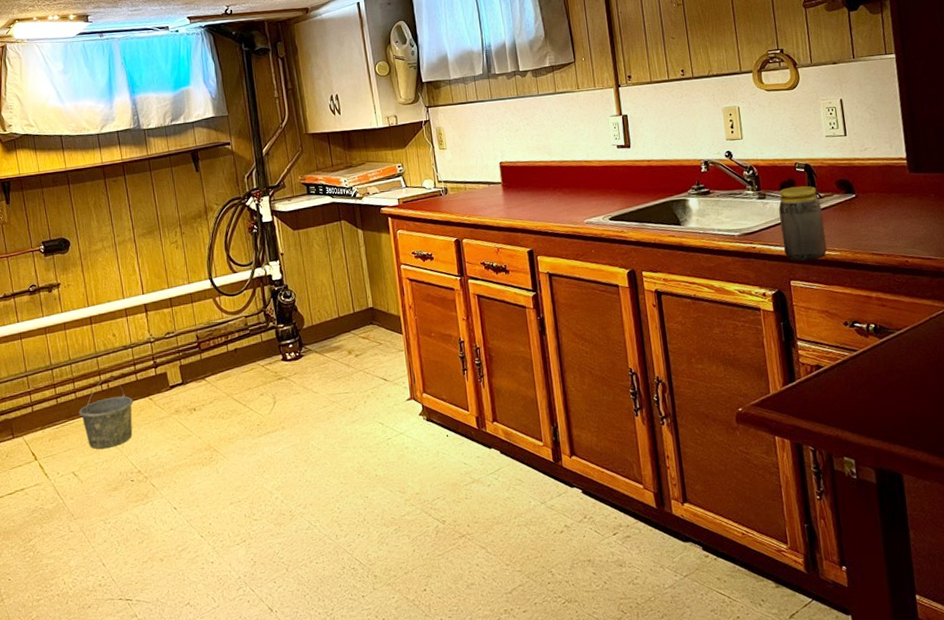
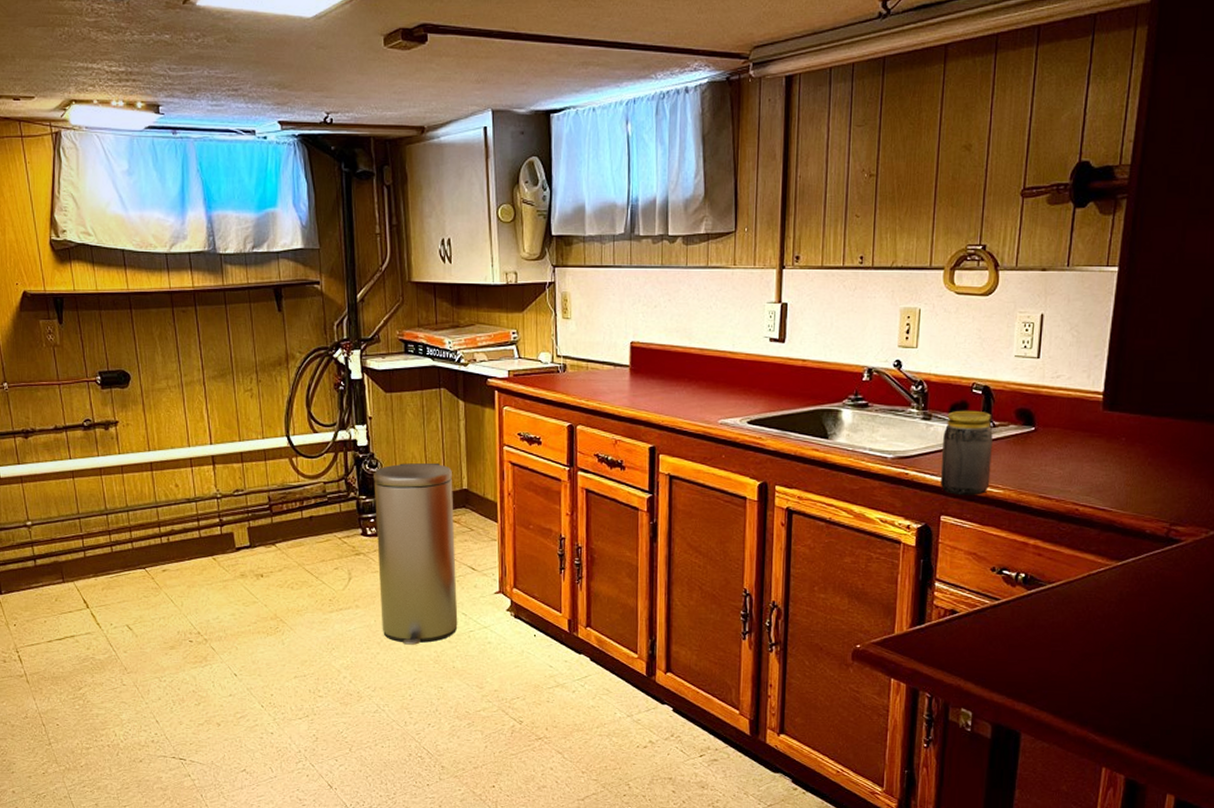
bucket: present [79,378,133,449] -> none [135,531,195,605]
pedal bin: none [289,286,376,459] -> present [374,462,458,645]

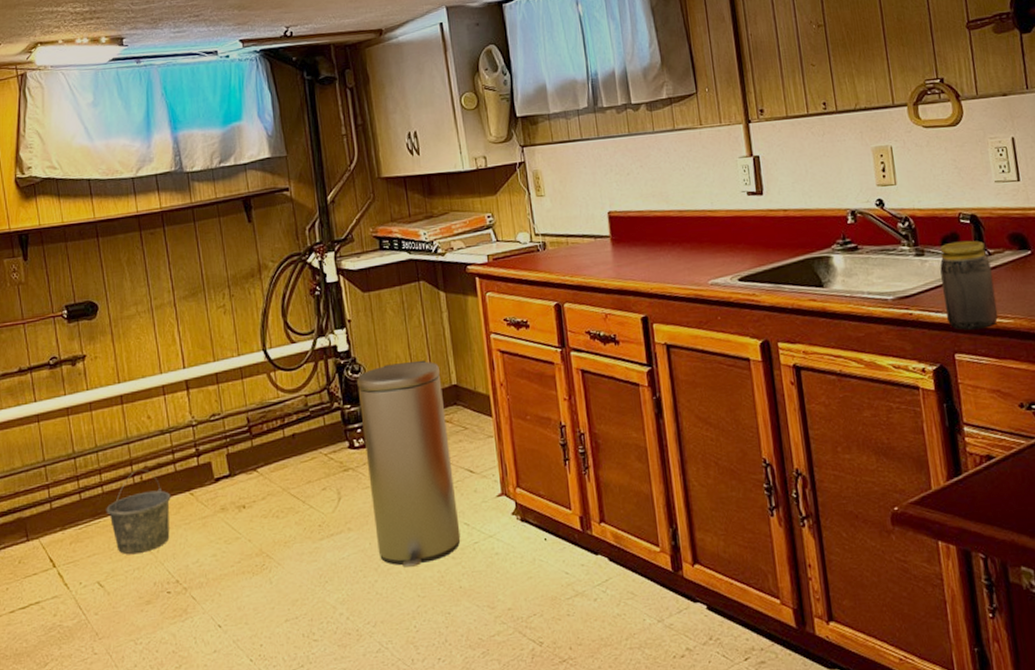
bucket: none [135,531,195,605] -> present [106,469,171,554]

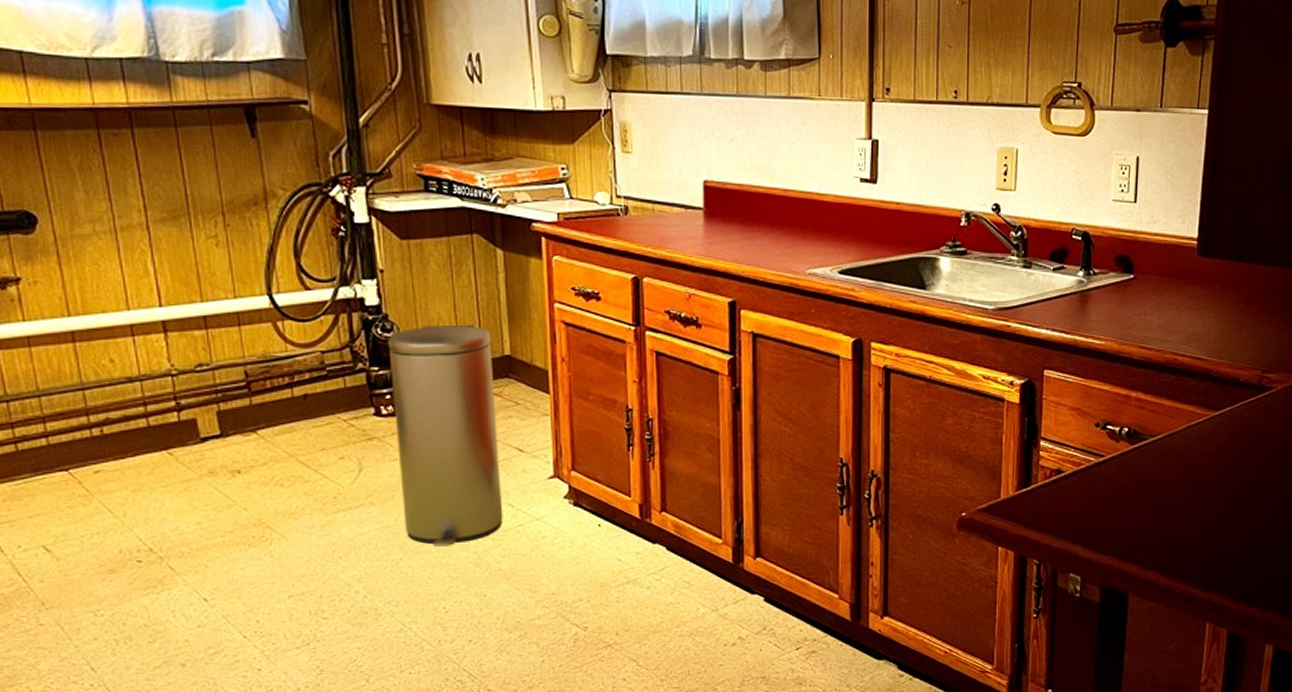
bucket: present [106,469,171,554] -> none [53,421,142,516]
jar: present [940,240,999,331] -> none [1042,257,1093,349]

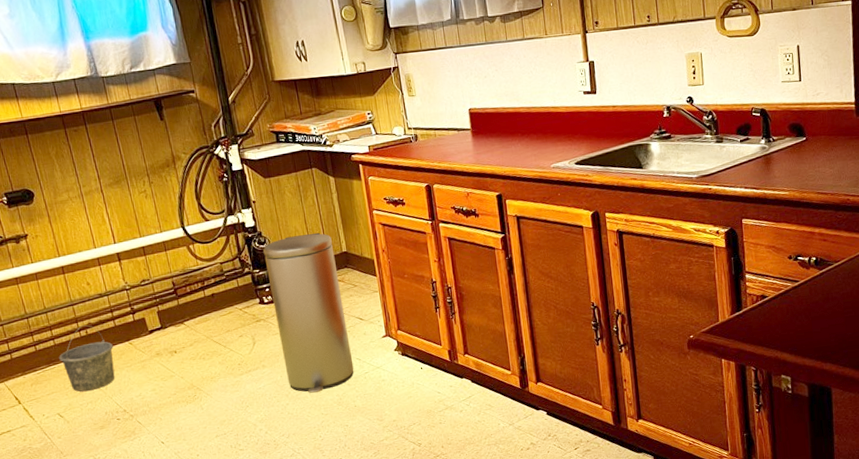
bucket: none [53,421,142,516] -> present [59,325,115,392]

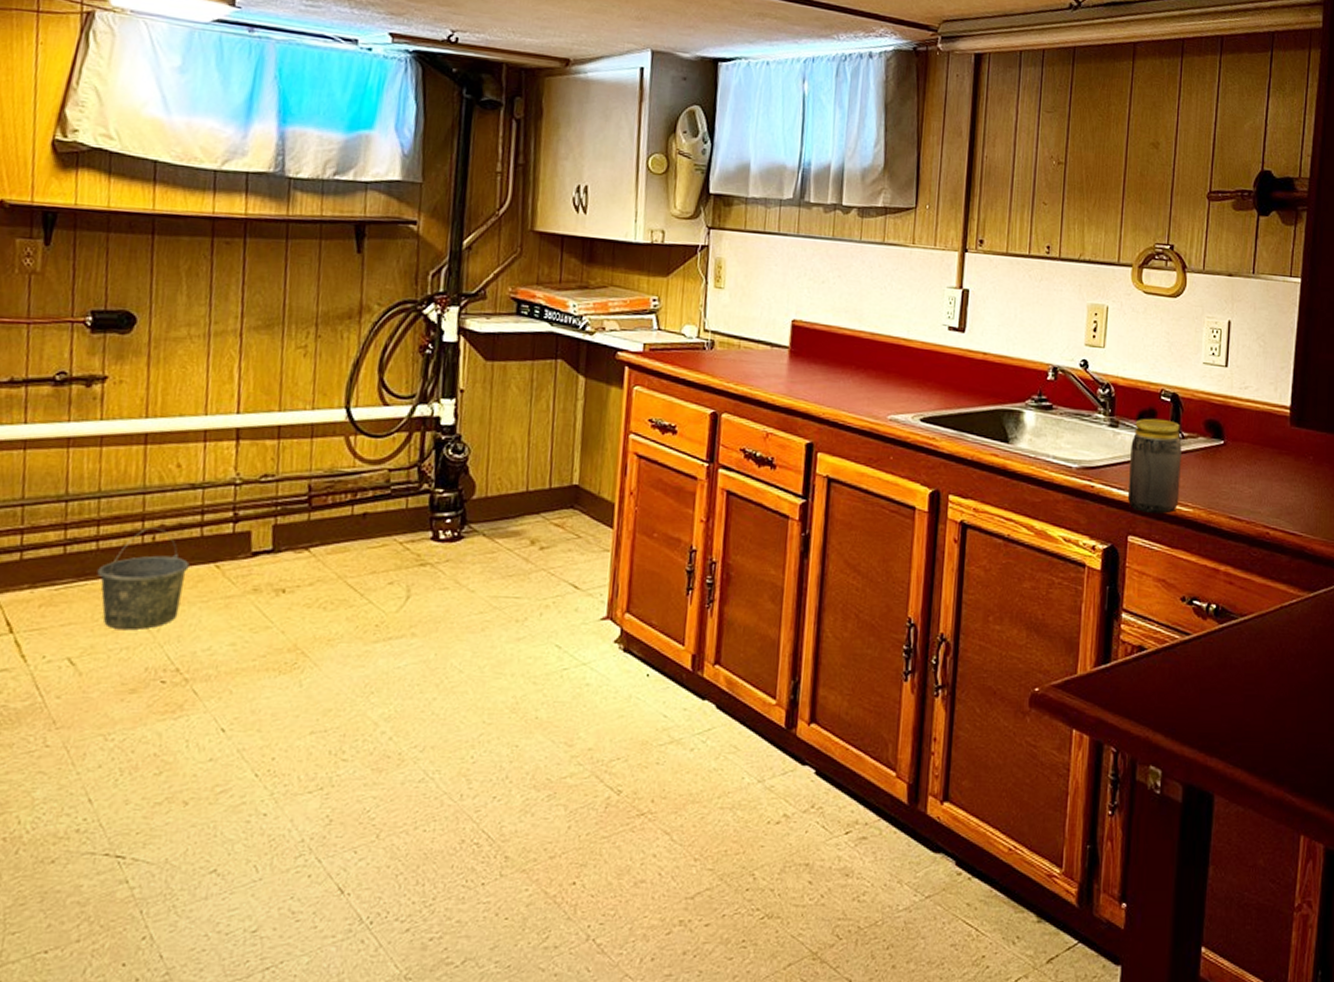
pedal bin: present [263,232,354,393] -> none [444,449,561,688]
jar: none [734,130,777,201] -> present [1127,418,1182,515]

